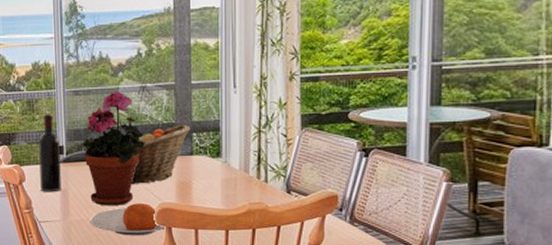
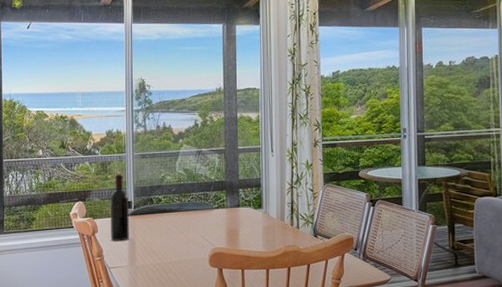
potted plant: present [82,91,145,205] -> none [148,155,201,251]
plate: present [90,203,167,236] -> none [153,249,219,277]
fruit basket: present [125,124,191,185] -> none [184,181,238,233]

